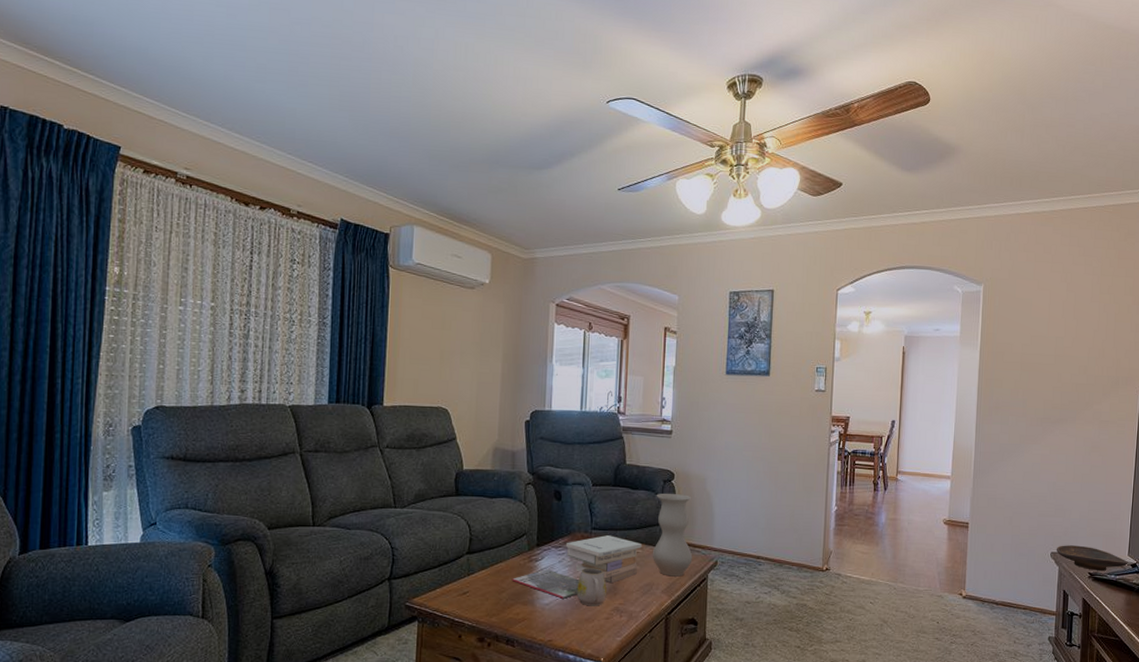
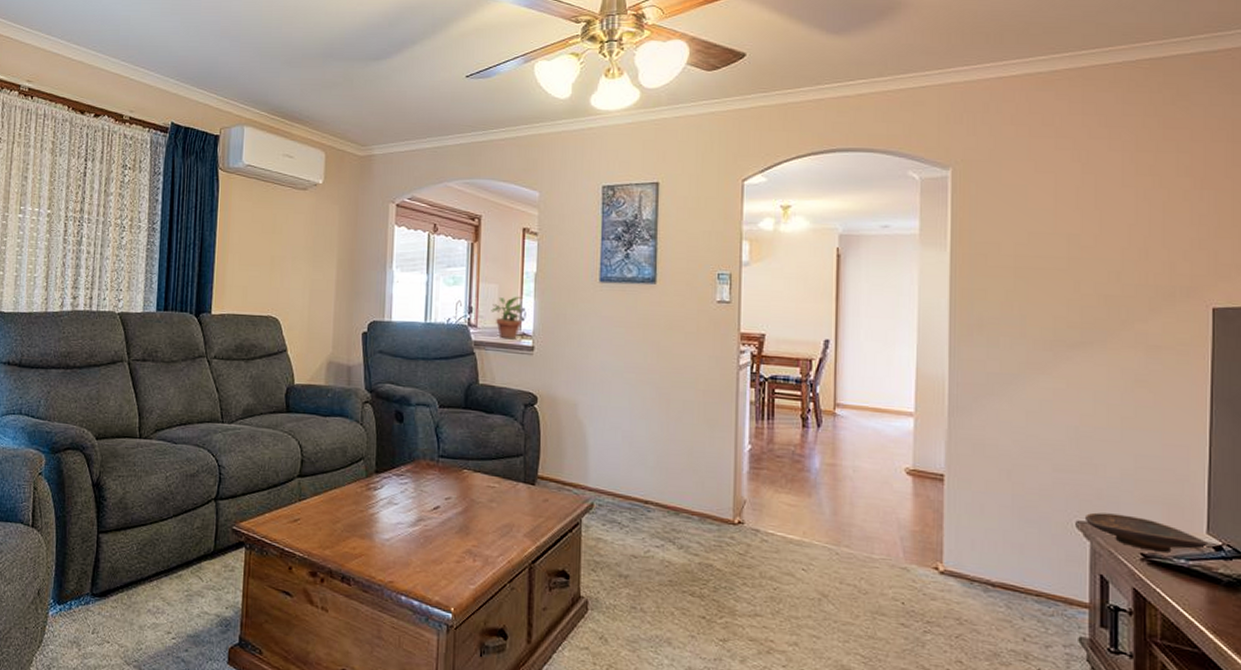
magazine: present [511,569,579,599] -> none [347,499,425,535]
books: present [565,535,642,584] -> none [408,465,499,522]
mug: present [576,568,608,606] -> none [421,501,458,547]
potted plant: none [637,387,665,425] -> present [491,296,524,340]
vase: present [652,493,693,577] -> none [511,419,562,519]

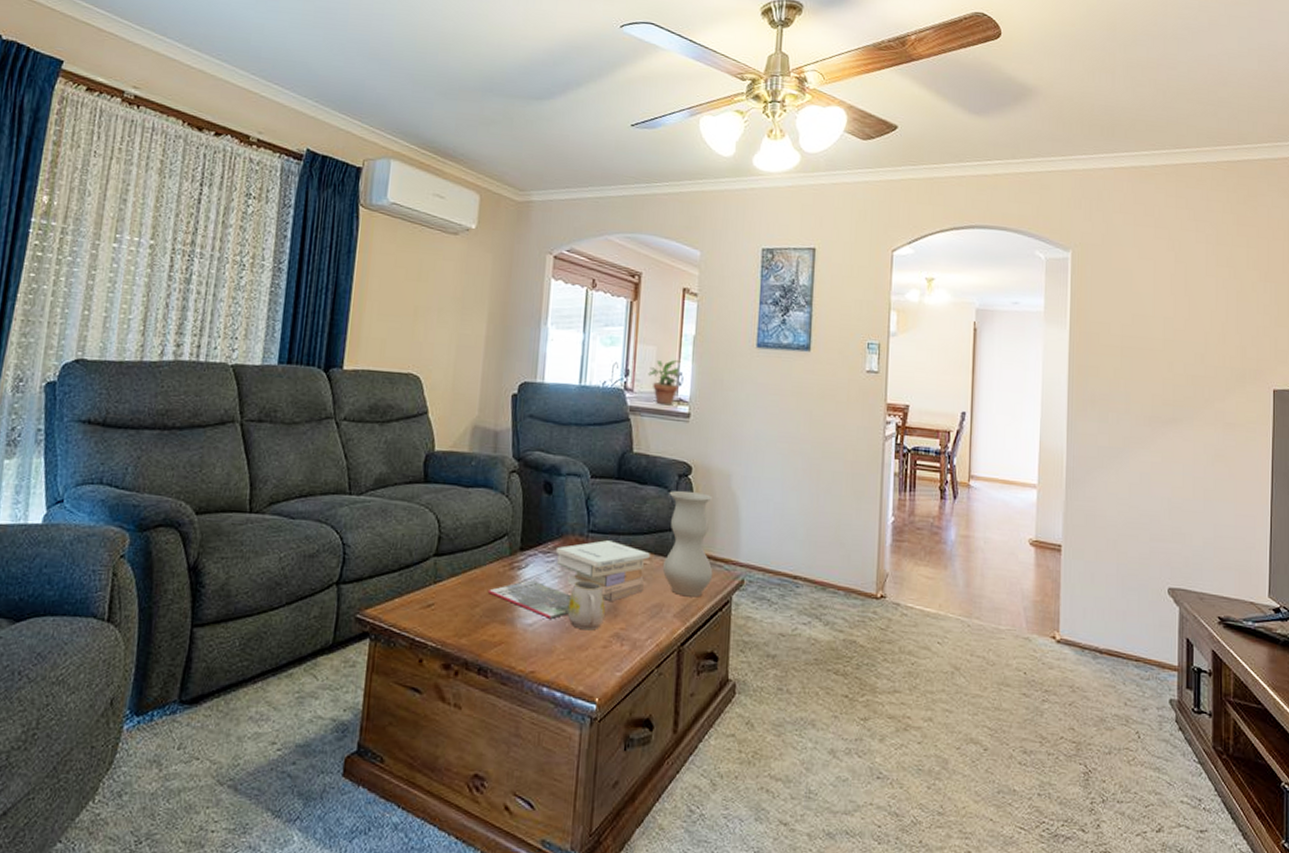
magazine: none [347,499,425,535] -> present [487,580,571,619]
books: none [408,465,499,522] -> present [555,540,650,602]
mug: none [421,501,458,547] -> present [567,580,606,631]
vase: none [511,419,562,519] -> present [662,490,713,598]
decorative bowl: present [1084,512,1207,552] -> none [1174,579,1269,615]

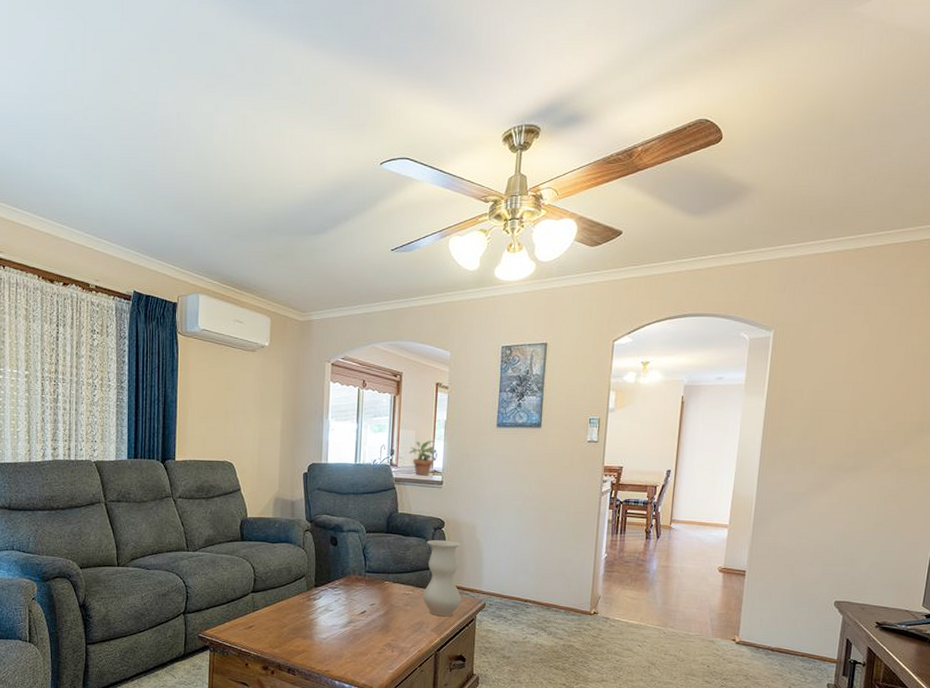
magazine: present [487,580,571,619] -> none [292,607,354,634]
books: present [555,540,650,602] -> none [341,578,413,622]
mug: present [567,580,606,631] -> none [351,607,380,642]

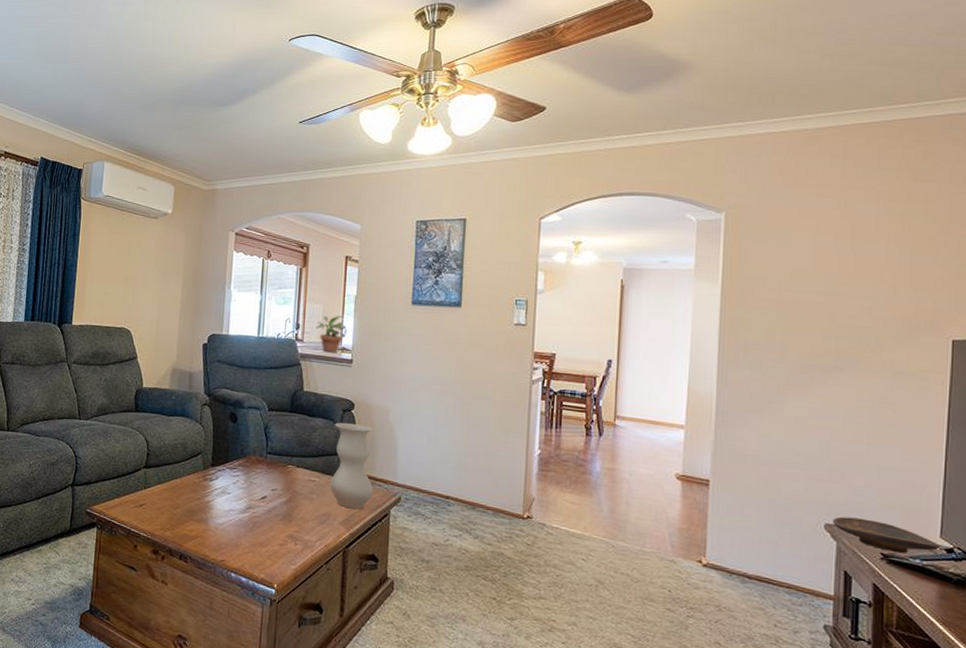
decorative bowl: none [840,594,922,621] -> present [832,516,940,553]

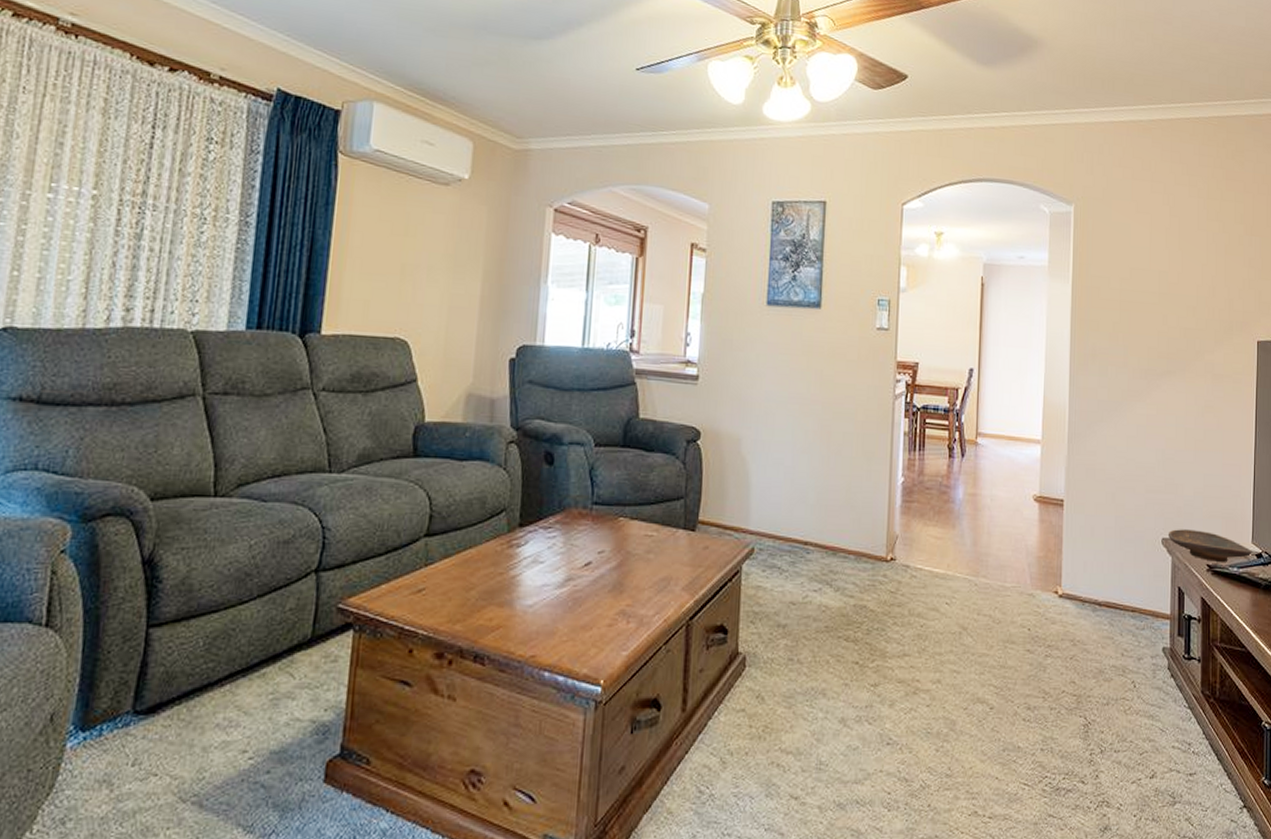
potted plant: present [316,315,345,353] -> none [655,318,690,368]
vase: present [329,422,374,510] -> none [670,457,723,569]

